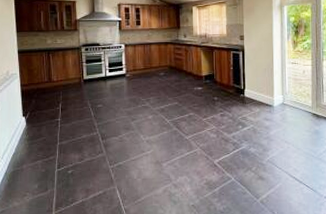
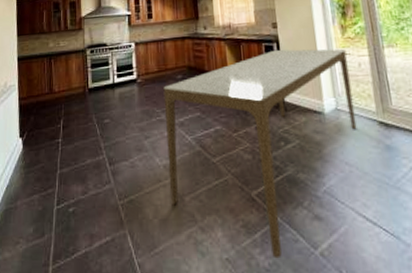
dining table: none [148,57,296,205] -> present [163,49,357,259]

